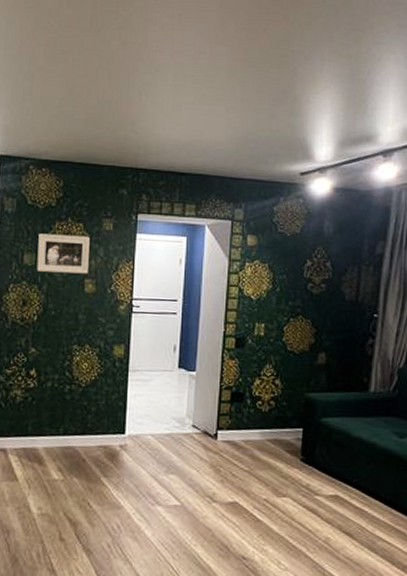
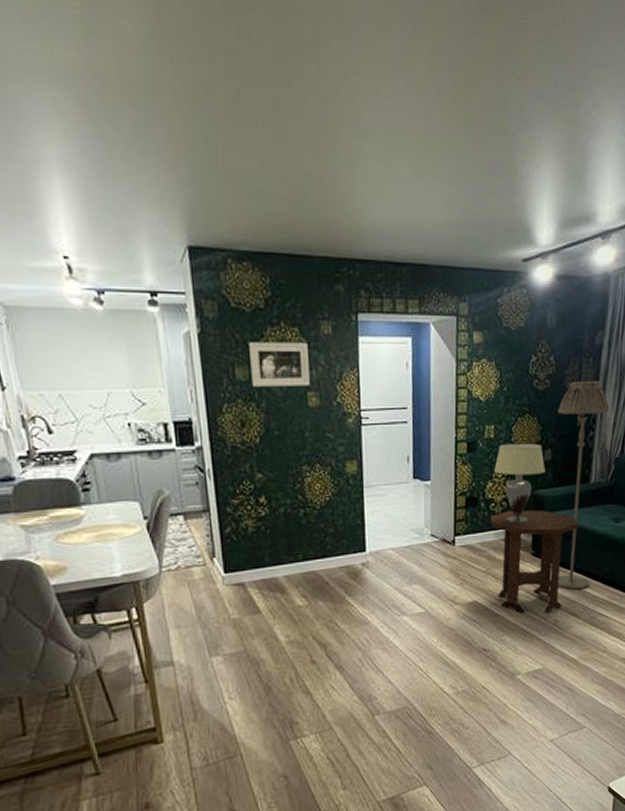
side table: none [256,411,356,529] -> present [490,510,579,614]
lampshade: none [263,343,319,425] -> present [494,443,545,523]
floor lamp: none [330,288,392,507] -> present [558,380,610,590]

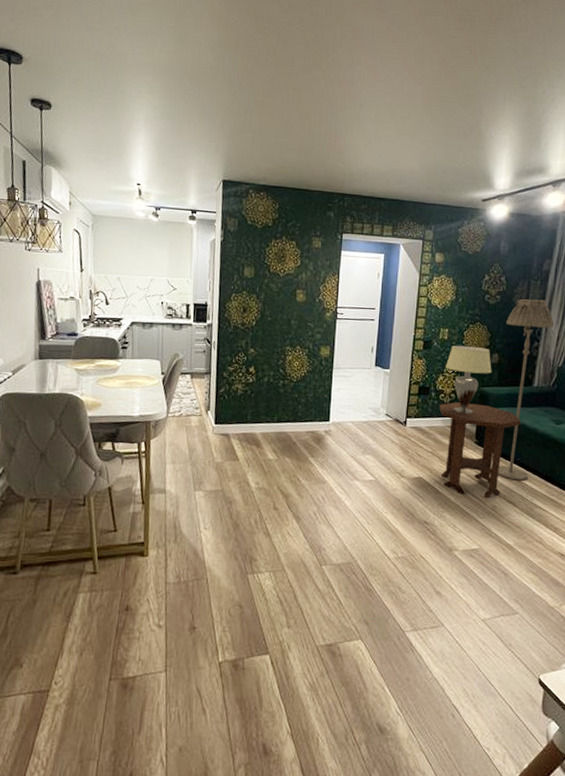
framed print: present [249,342,310,387] -> none [255,250,301,286]

